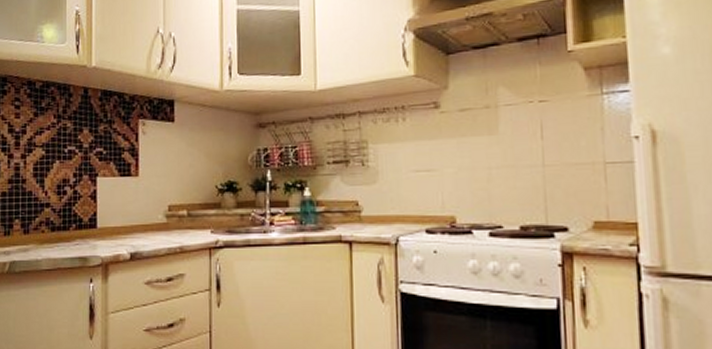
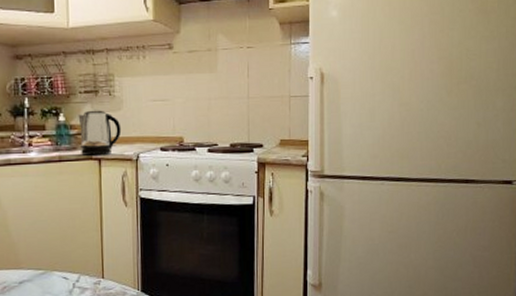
kettle: none [325,183,377,237] -> present [78,110,122,156]

